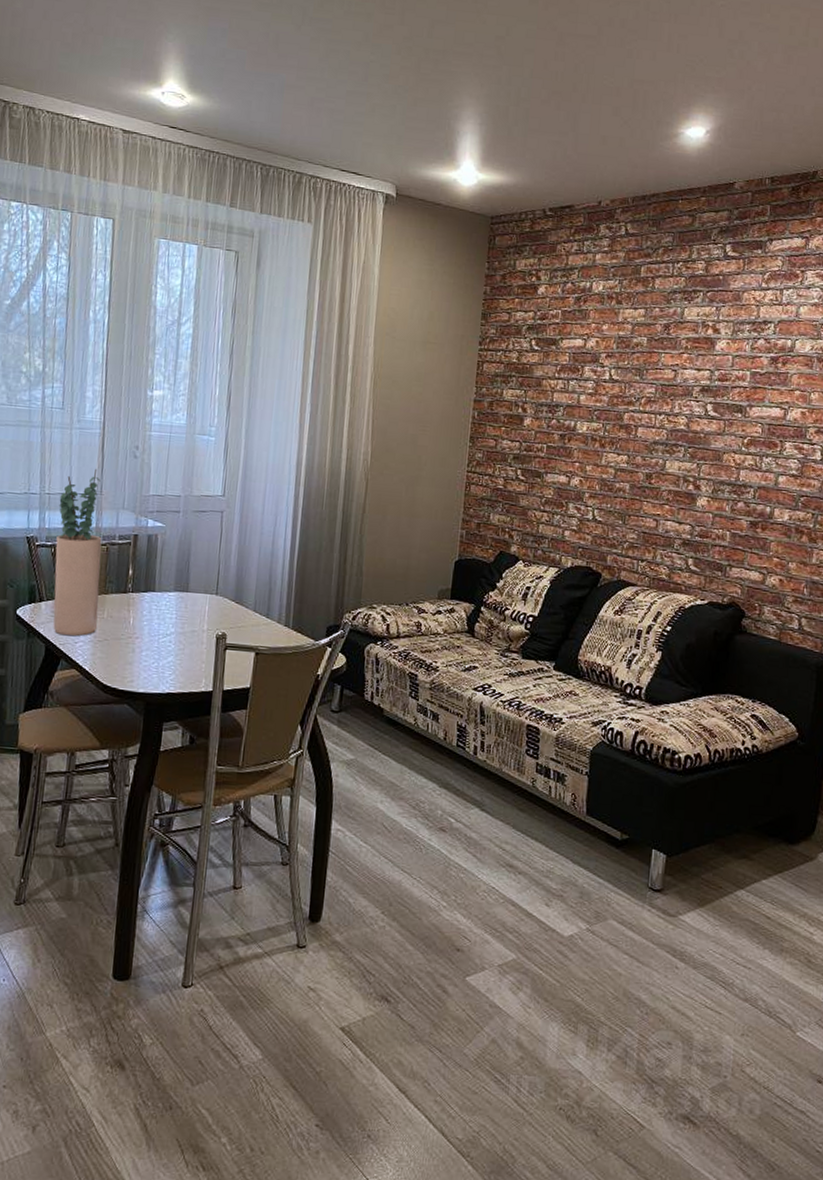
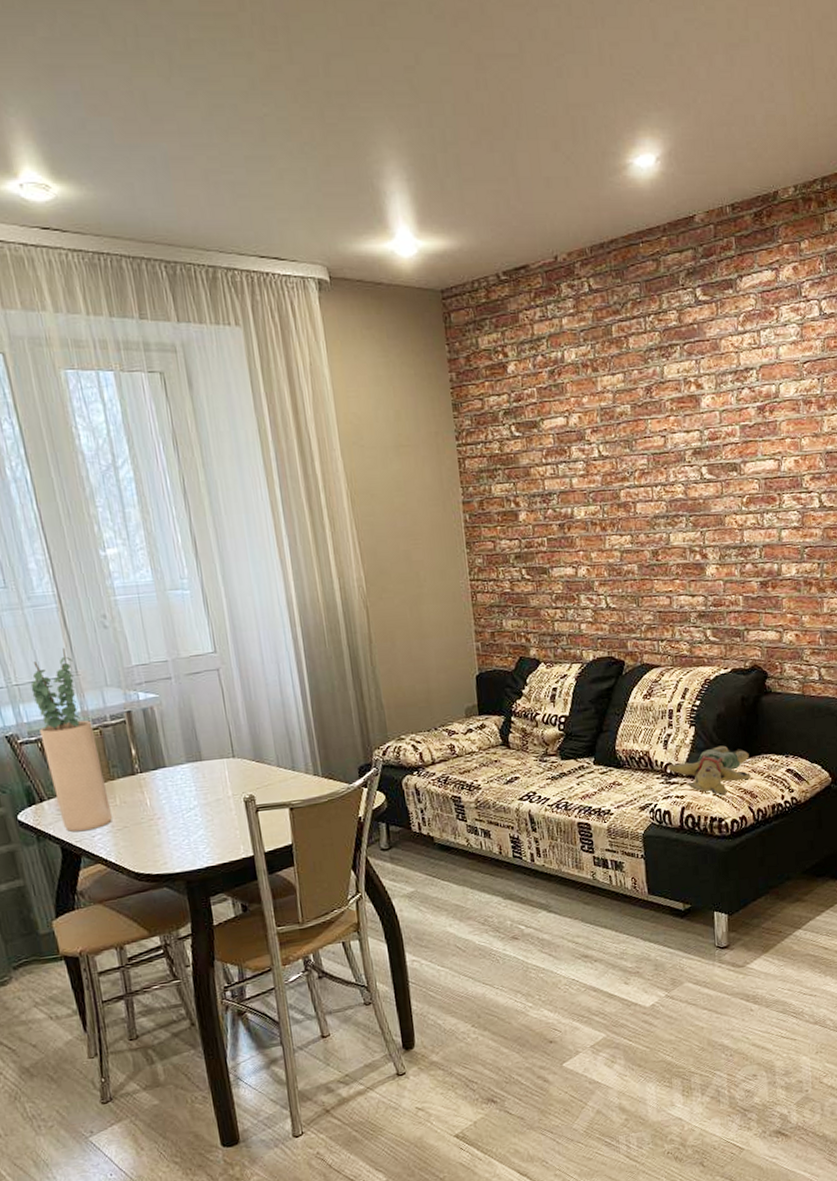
teddy bear: none [627,676,714,727] -> present [667,745,751,795]

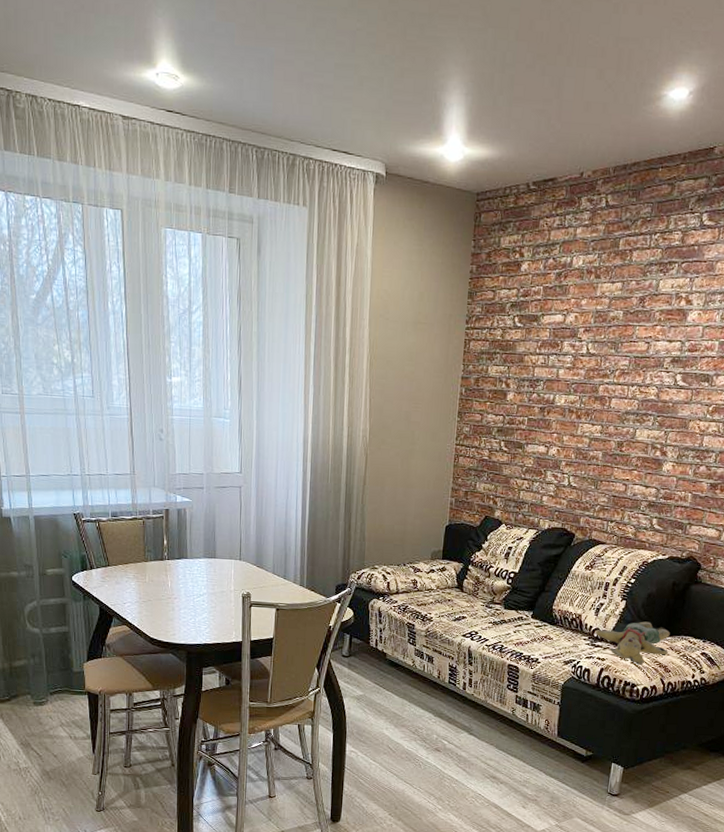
vase: present [30,647,113,833] -> none [98,451,142,598]

